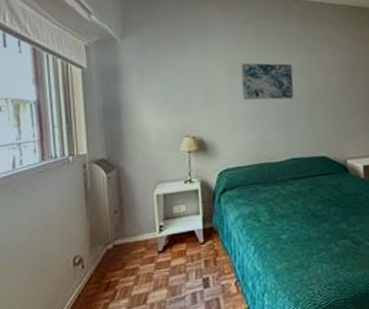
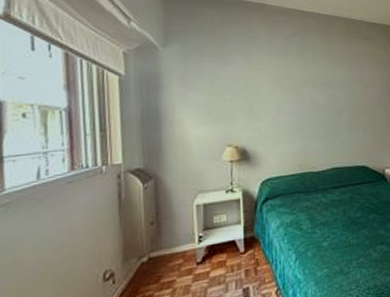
wall art: present [241,63,294,101] -> none [285,75,336,111]

